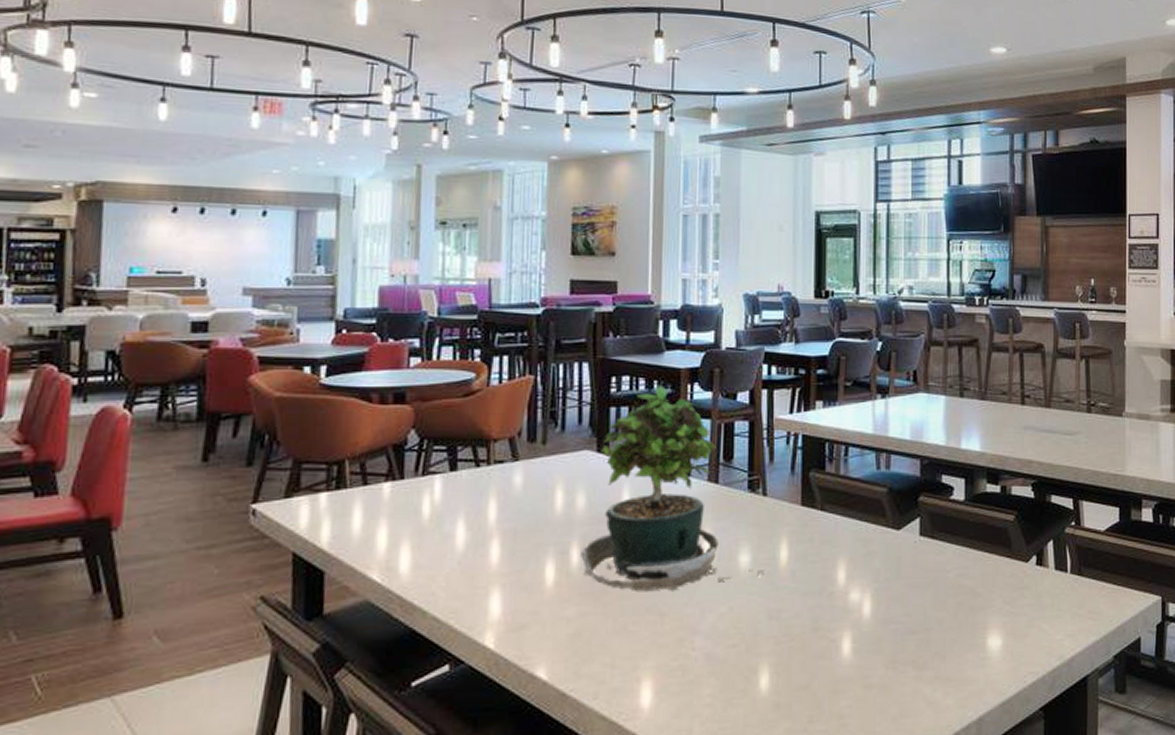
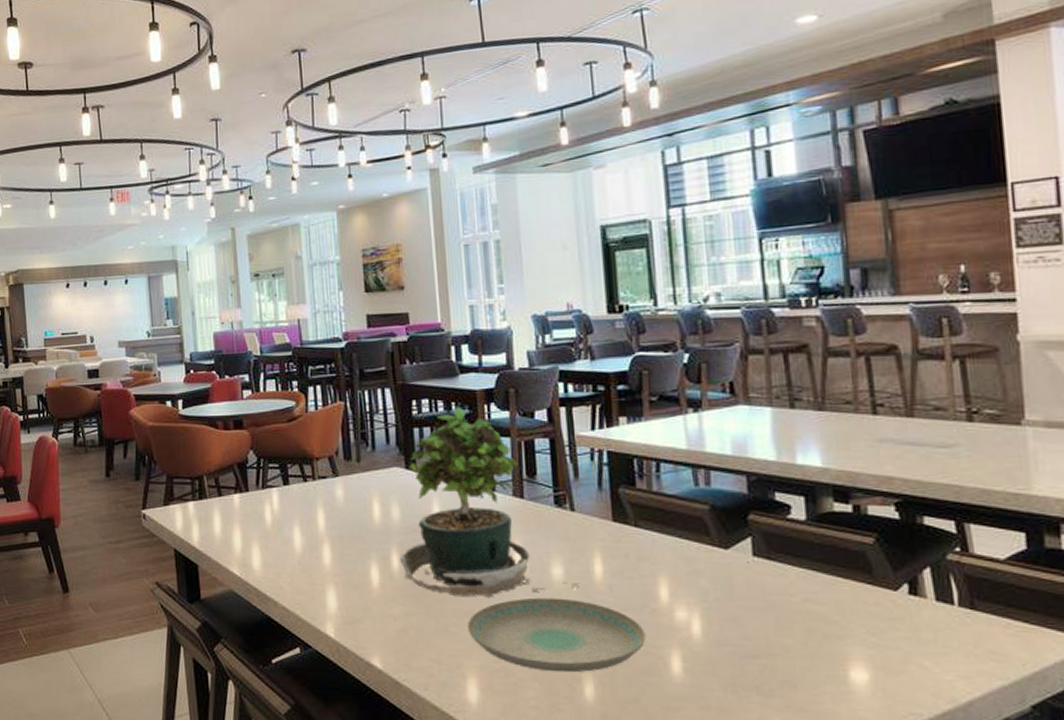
plate: none [648,586,822,665] -> present [468,597,646,673]

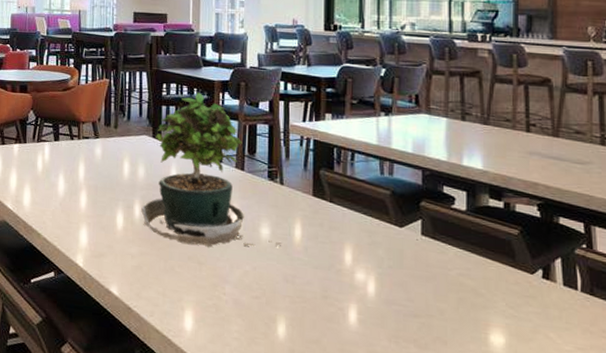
plate: present [468,597,646,673] -> none [190,250,330,315]

